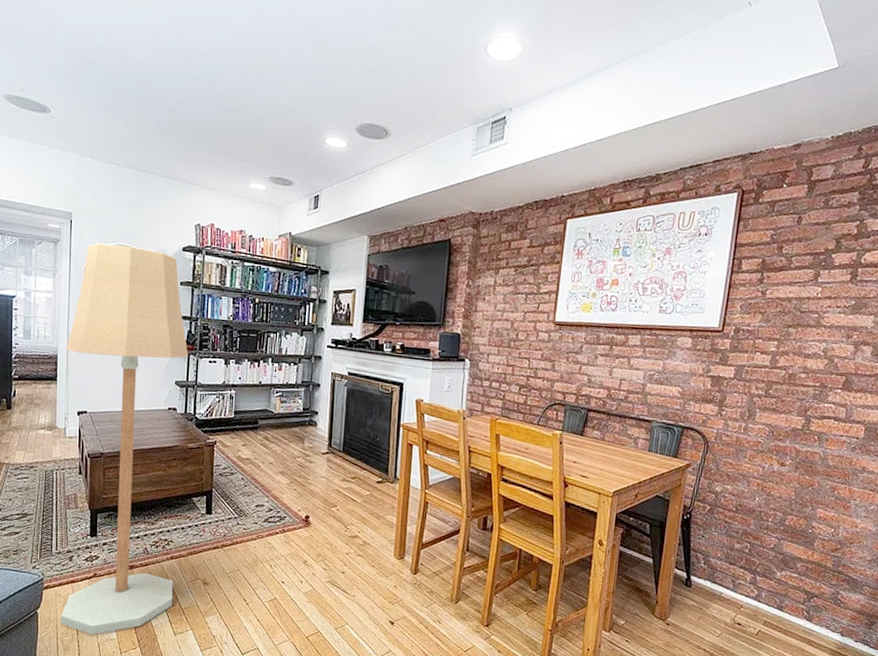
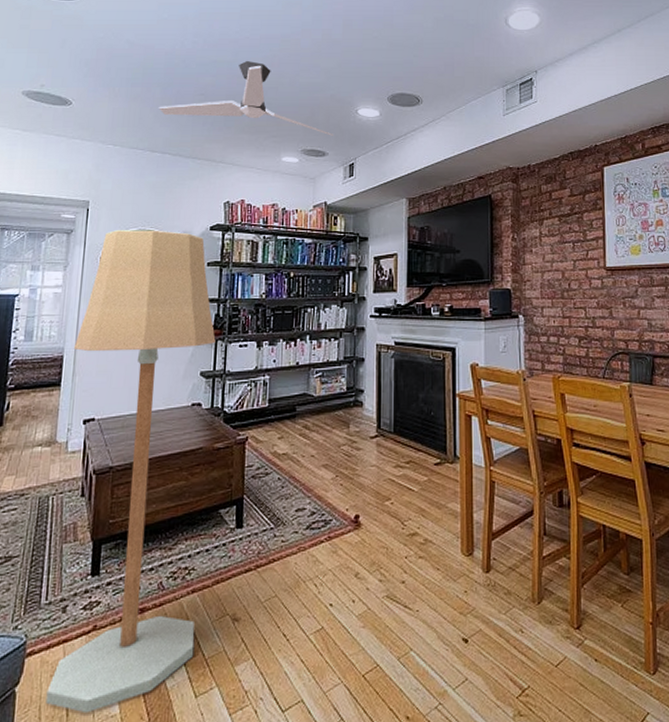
ceiling fan: none [132,76,301,165] -> present [158,60,334,136]

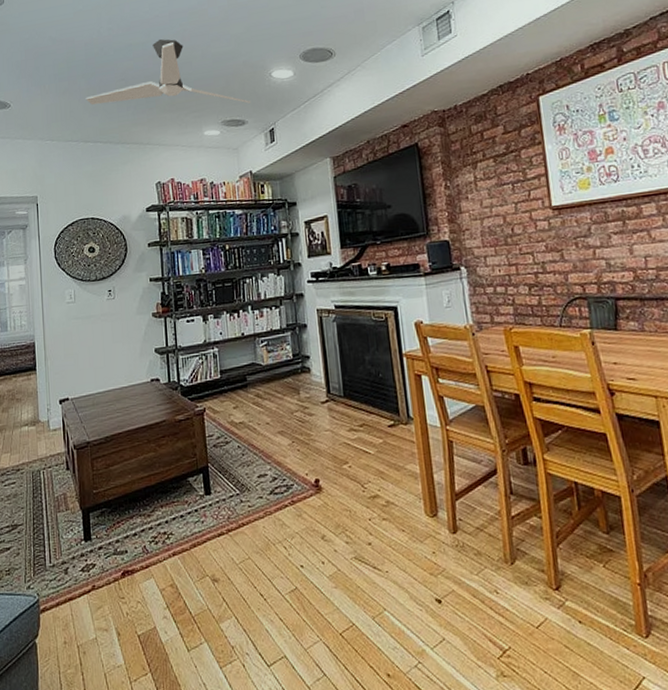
floor lamp: present [46,229,216,714] -> none [42,216,182,663]

